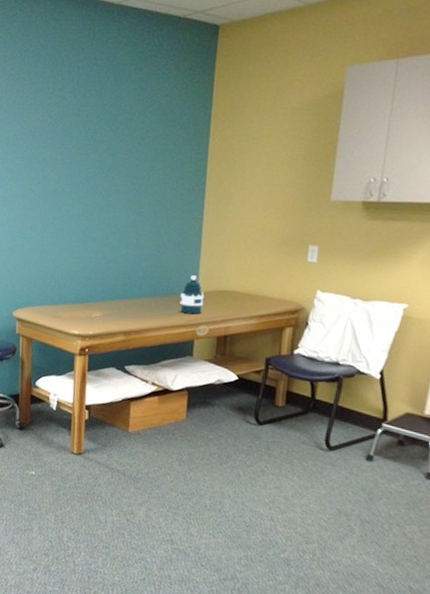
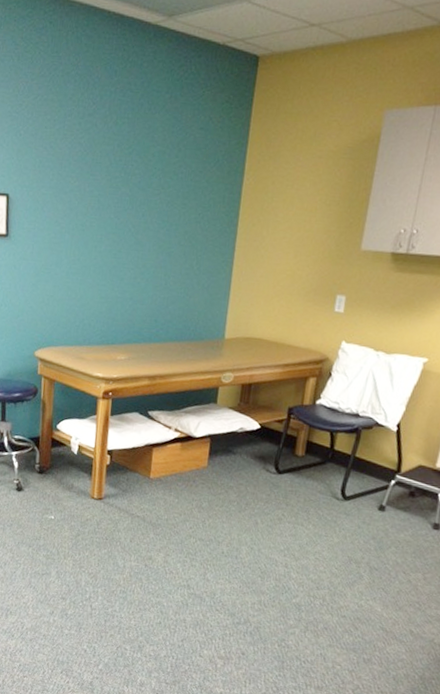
water bottle: present [180,275,205,315] -> none [206,320,231,361]

